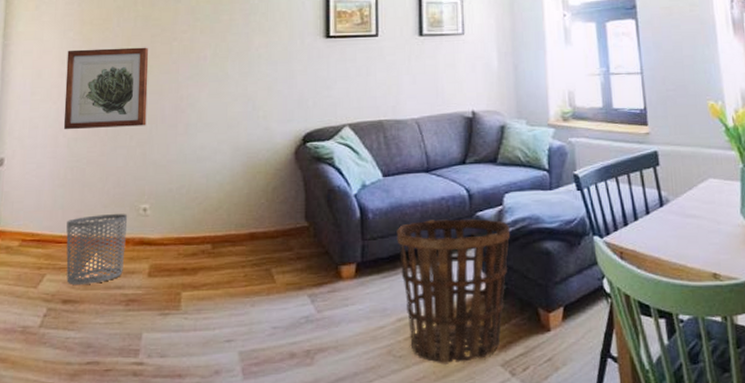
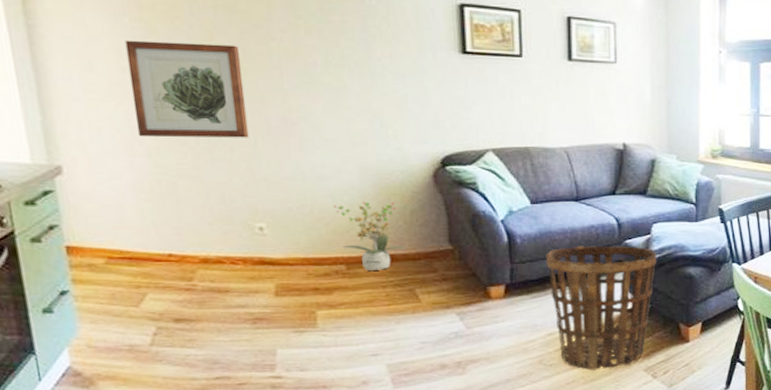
waste bin: present [66,214,128,285] -> none [164,232,244,304]
potted plant: none [207,180,266,250] -> present [334,201,406,270]

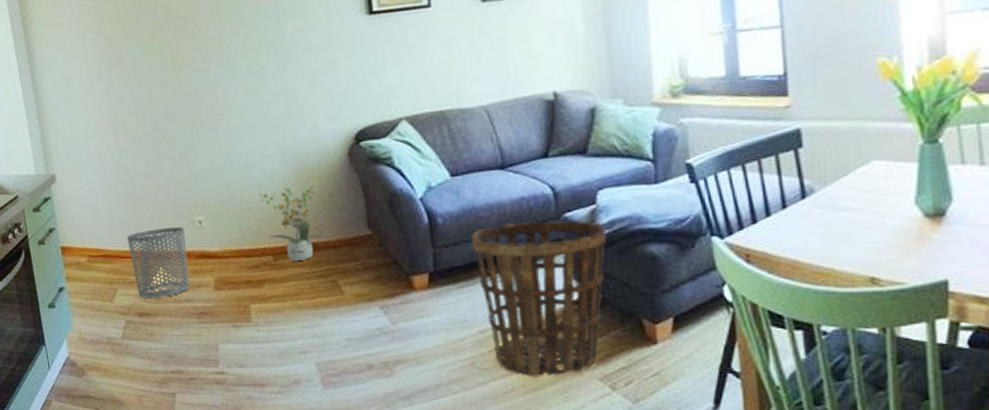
wall art: present [125,40,249,138] -> none [92,43,187,142]
waste bin: none [164,232,244,304] -> present [127,227,190,298]

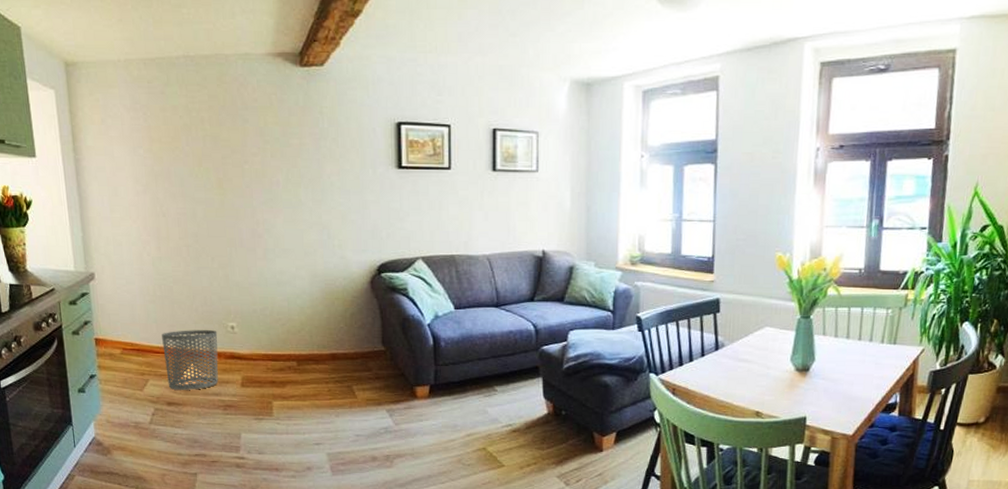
potted plant: present [259,186,327,261] -> none [289,305,346,367]
basket: present [471,221,607,378] -> none [467,351,573,473]

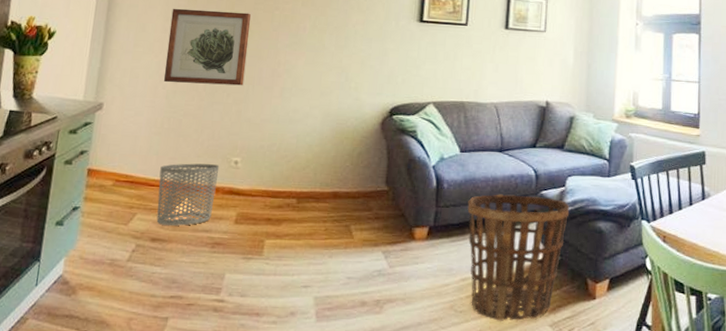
wall art: none [140,168,226,249] -> present [163,8,251,86]
basket: none [467,351,573,473] -> present [467,194,570,321]

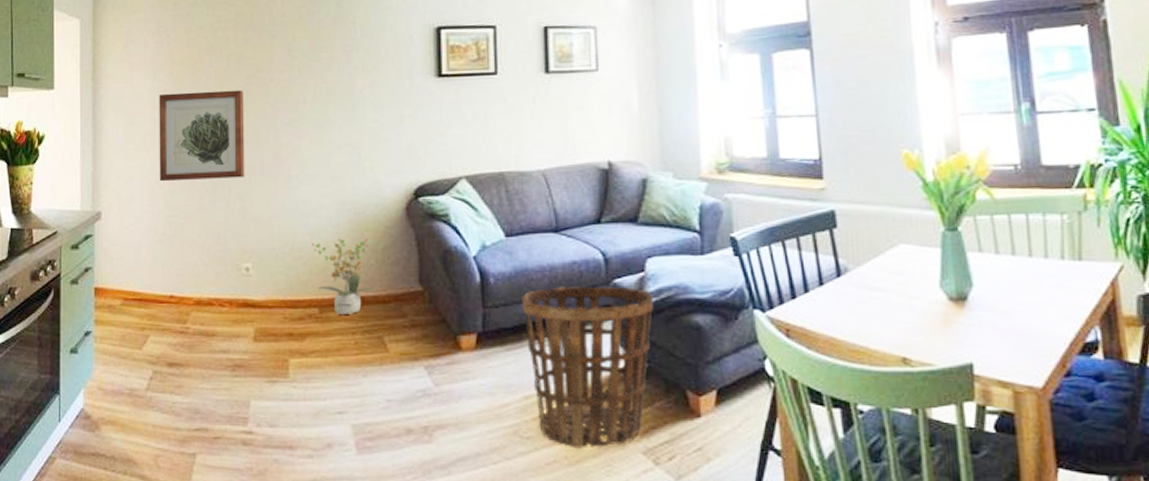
waste bin: present [156,163,220,226] -> none [168,273,230,347]
potted plant: none [297,143,349,206] -> present [312,238,377,314]

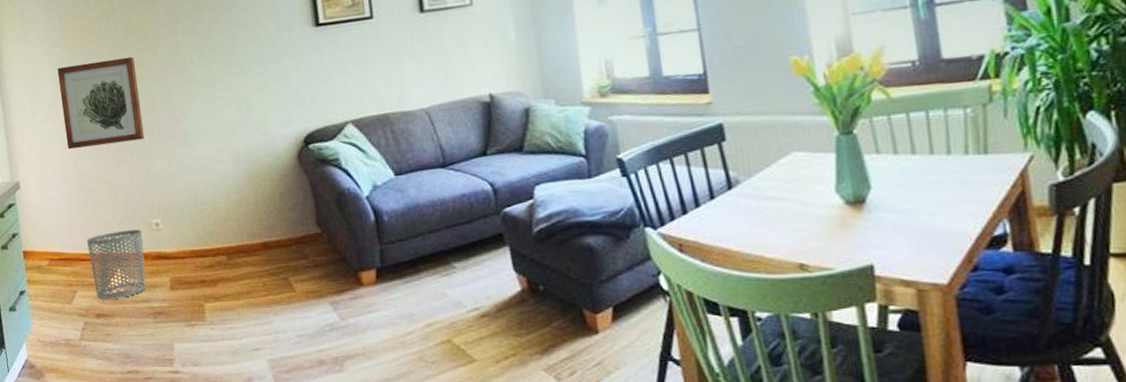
waste bin: none [168,273,230,347] -> present [87,229,147,300]
potted plant: present [312,238,377,314] -> none [213,188,278,260]
basket: present [522,286,654,449] -> none [416,215,546,370]

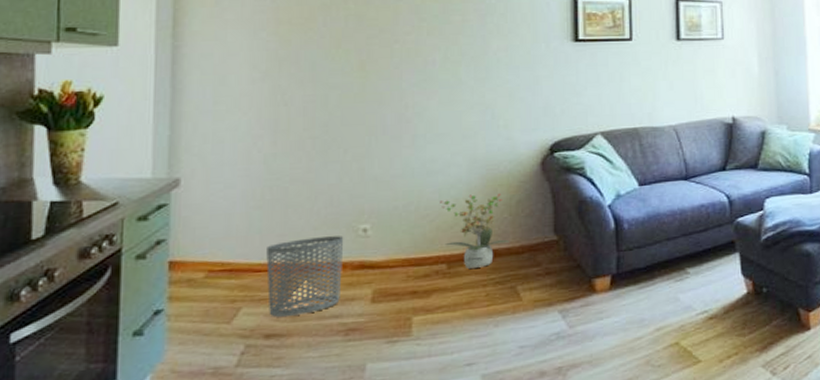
wall art: present [57,56,145,150] -> none [257,50,365,145]
potted plant: none [213,188,278,260] -> present [440,194,510,269]

